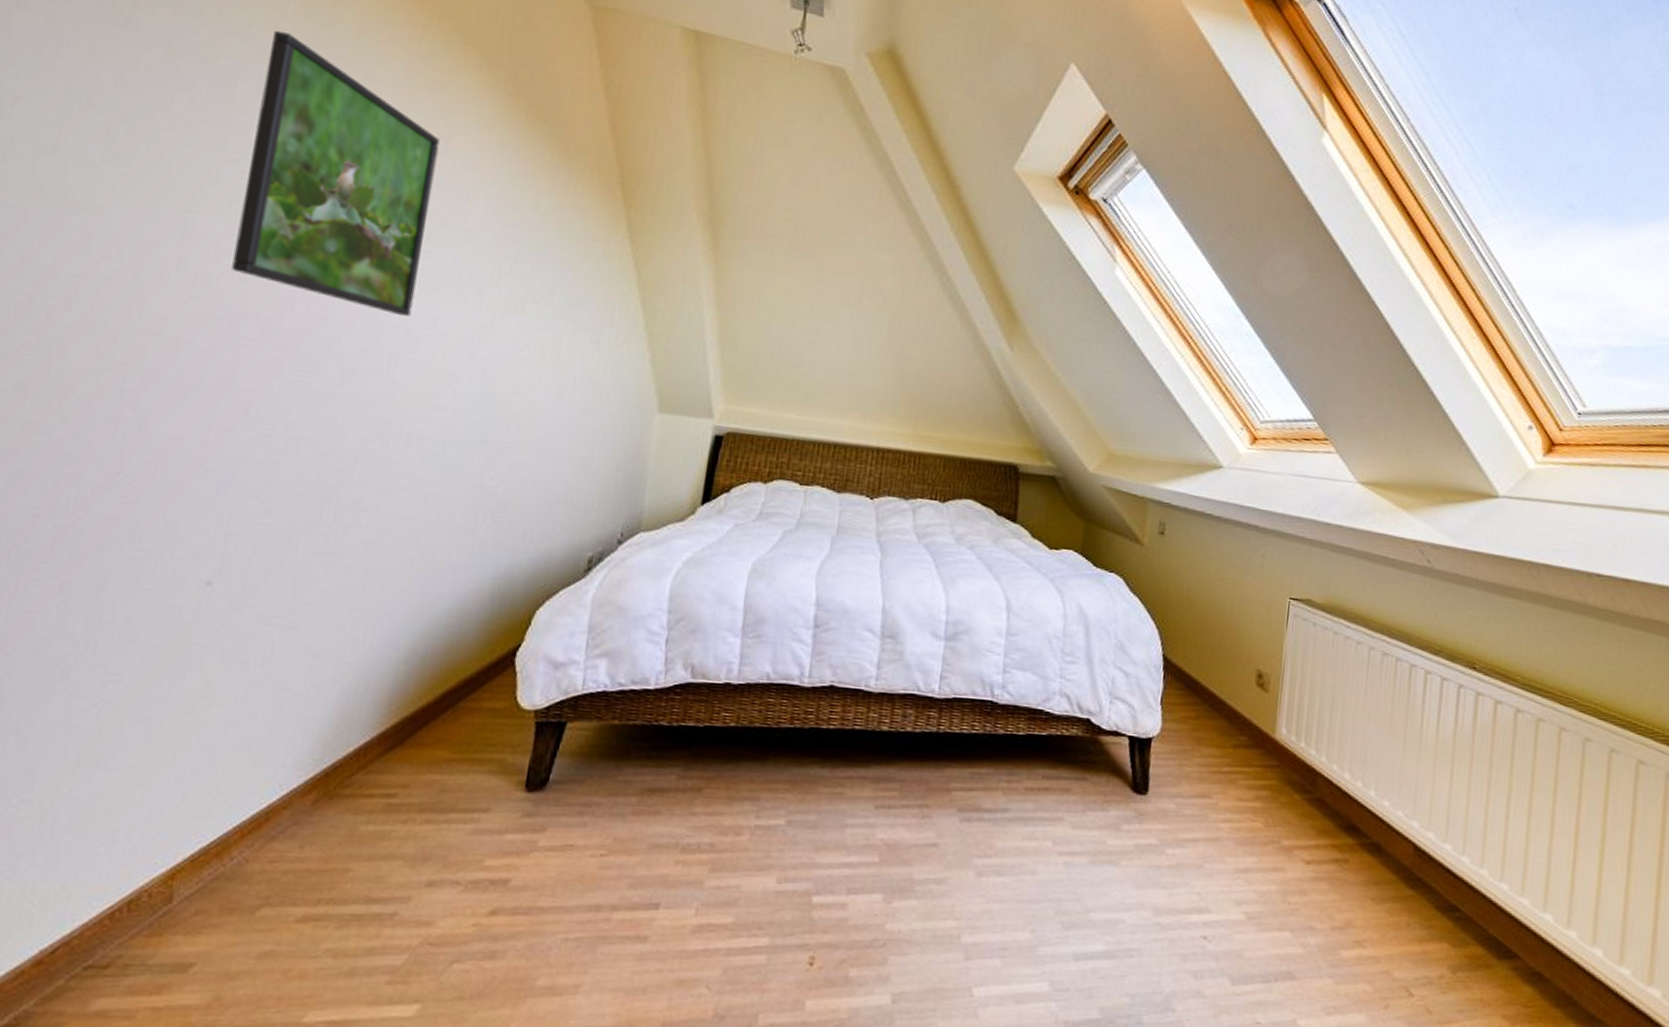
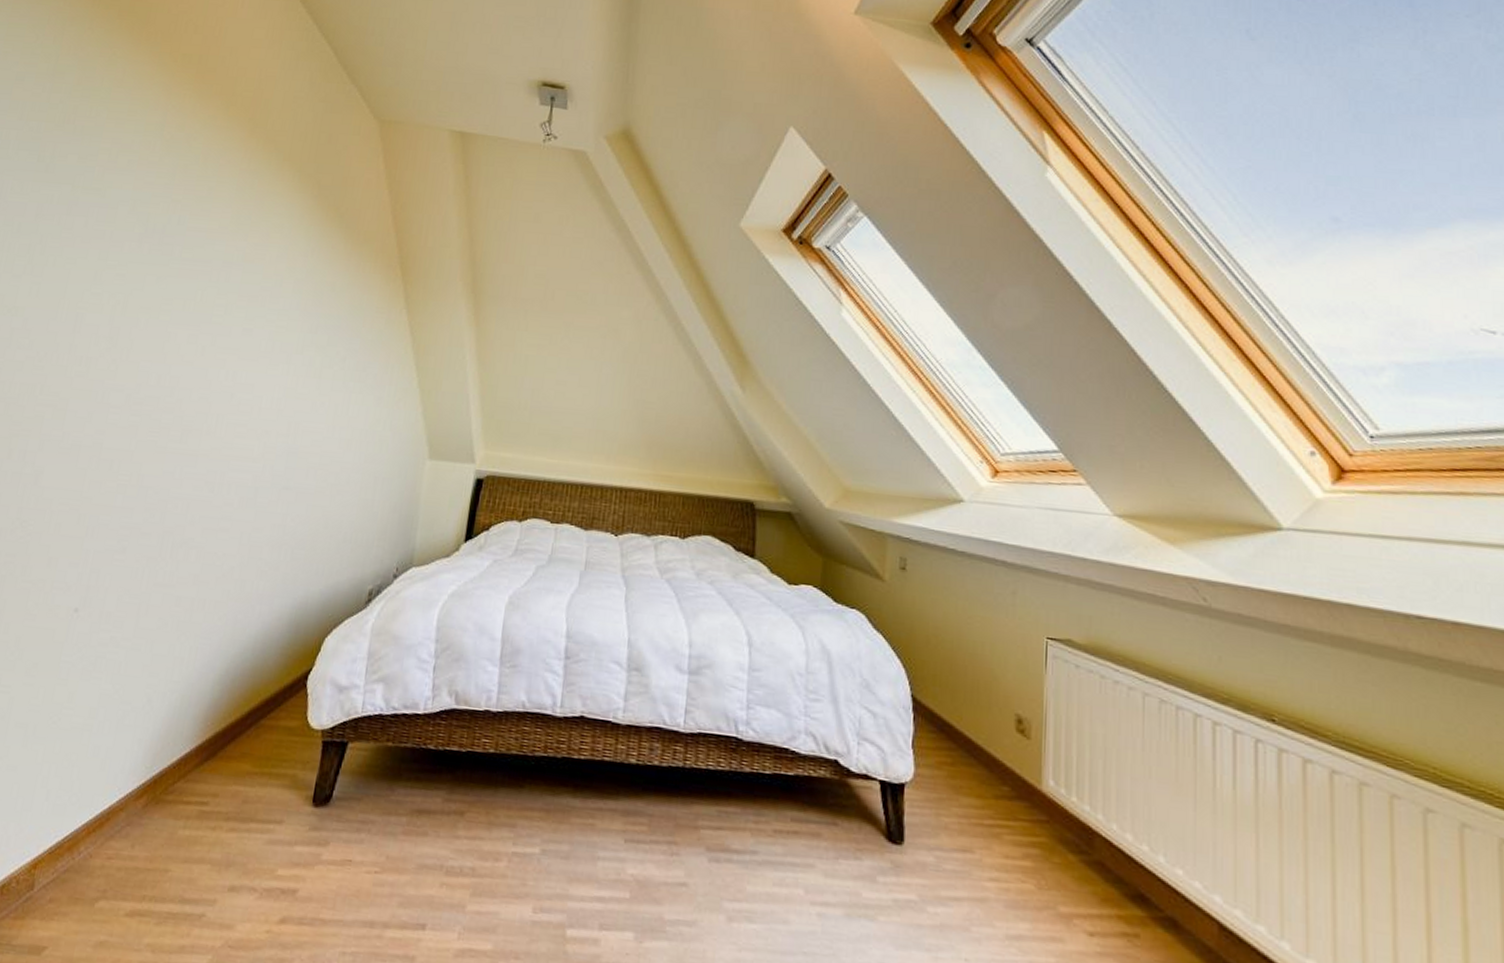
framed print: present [231,30,440,317] -> none [106,163,261,384]

